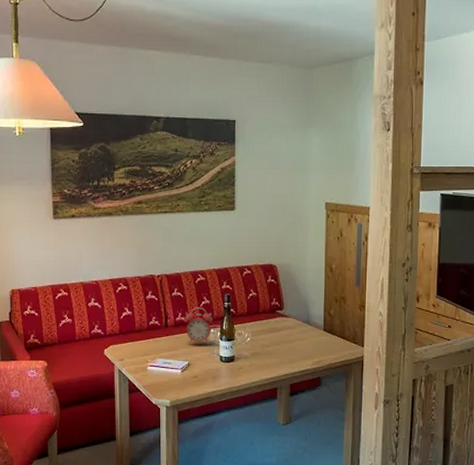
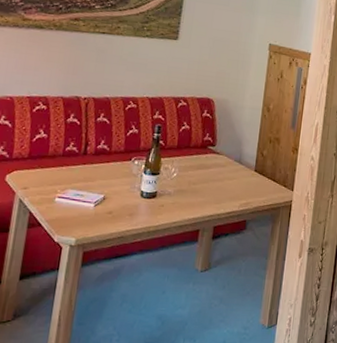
alarm clock: present [184,307,213,345] -> none [106,136,139,178]

